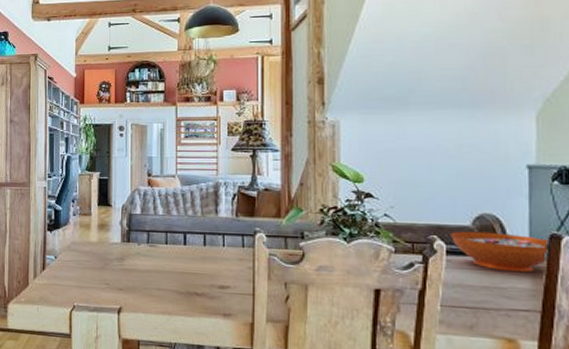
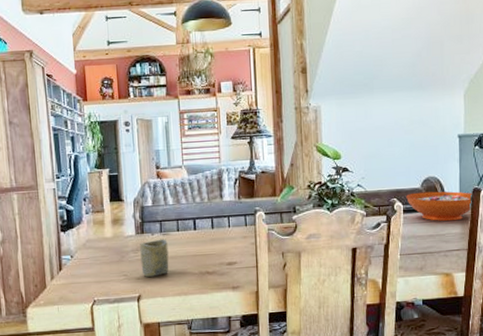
cup: none [124,250,154,290] -> present [140,239,169,277]

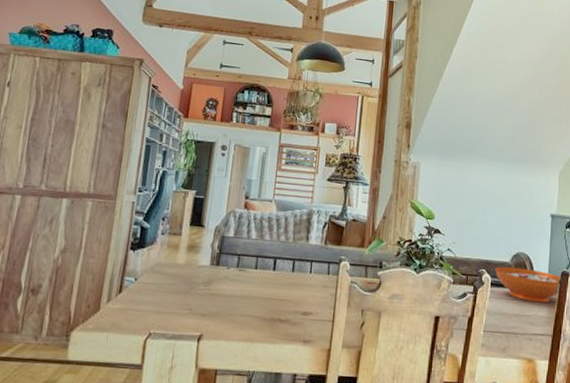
cup: present [140,239,169,277] -> none [209,274,243,316]

